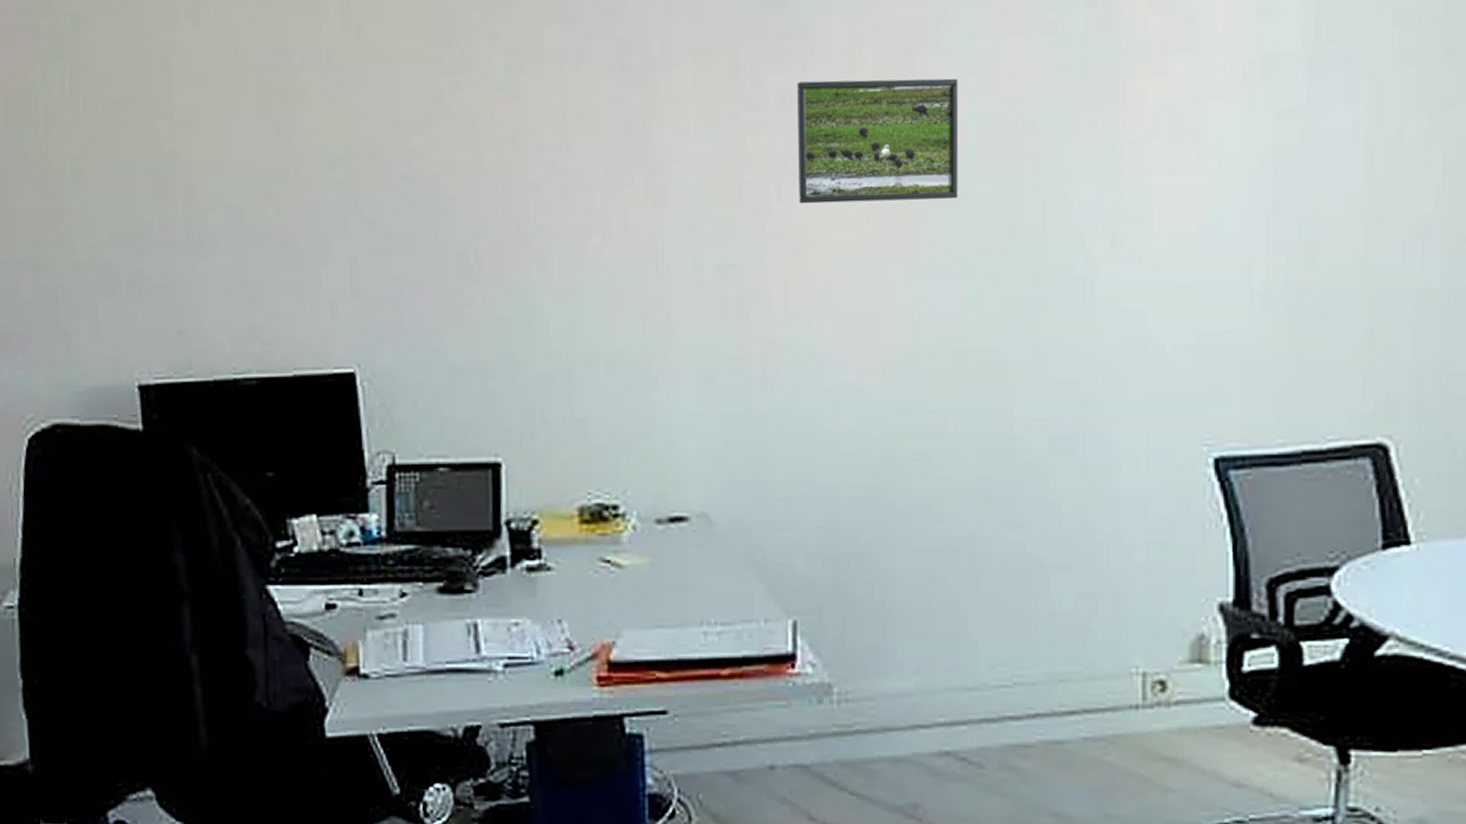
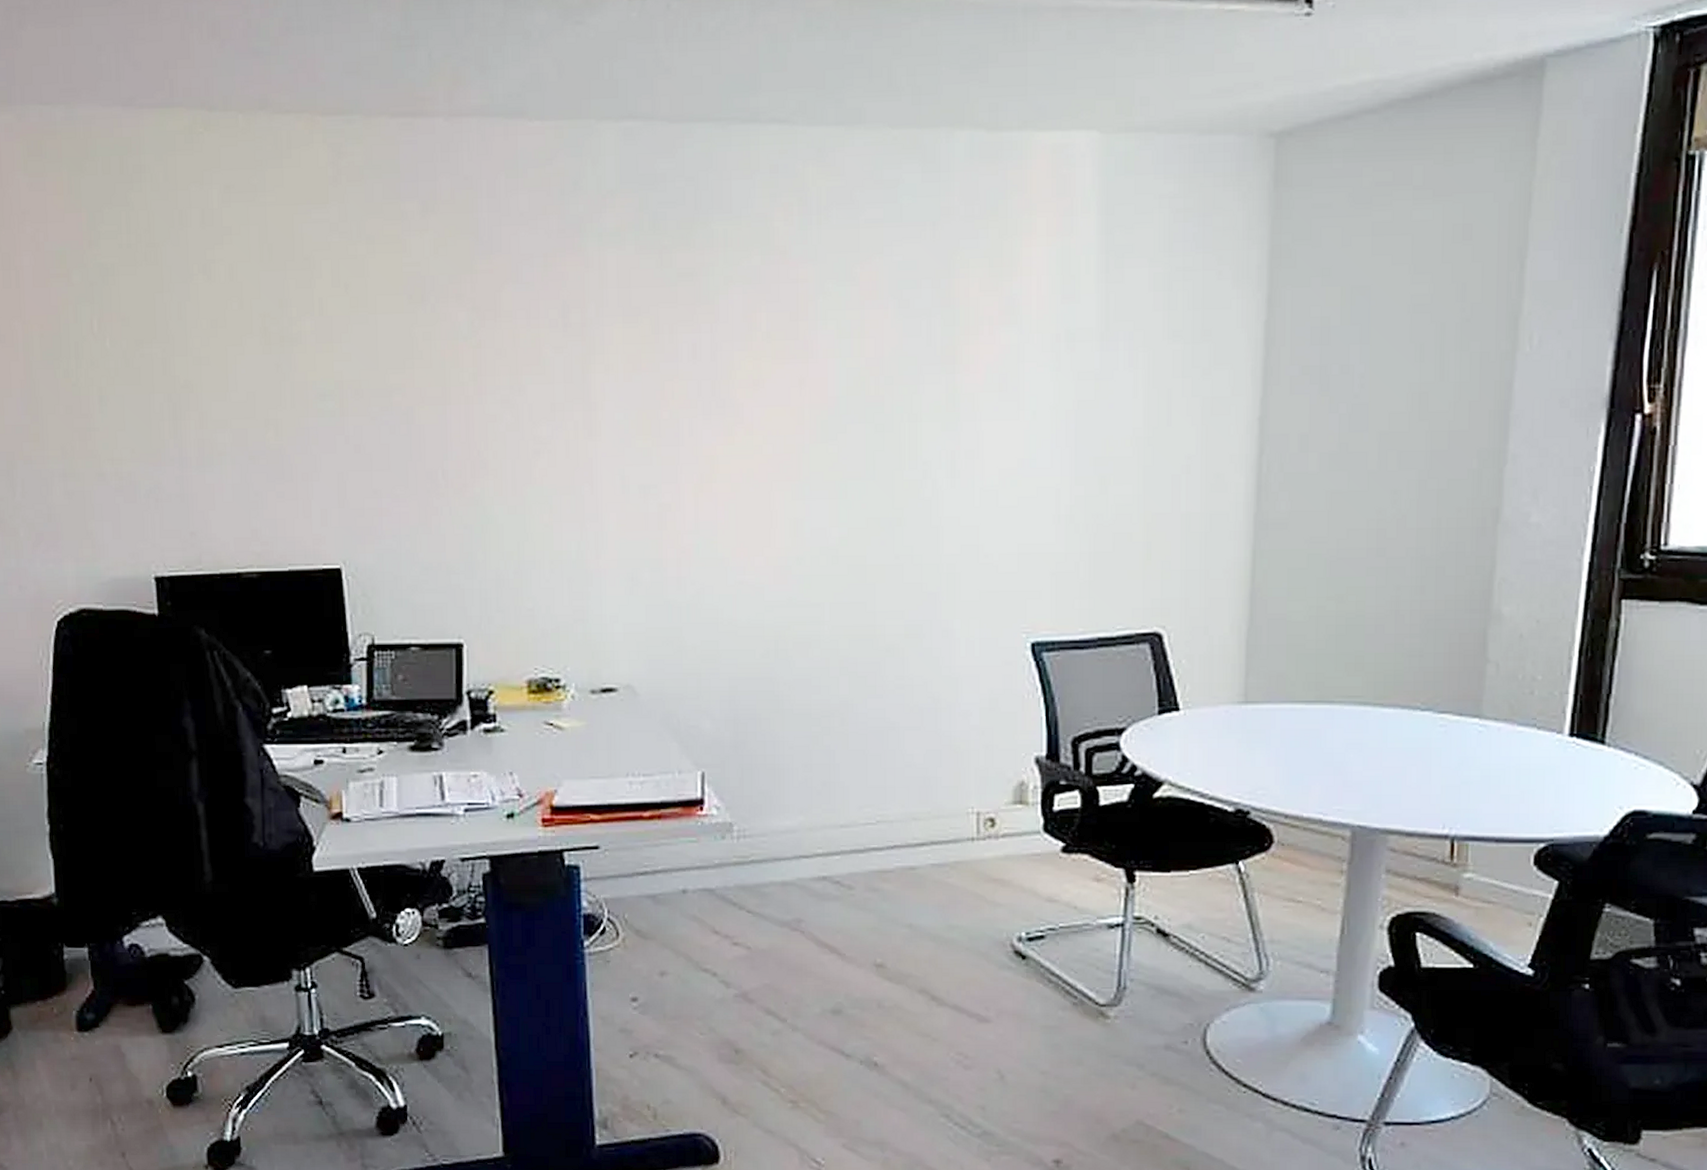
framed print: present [797,78,959,204] -> none [706,340,833,438]

